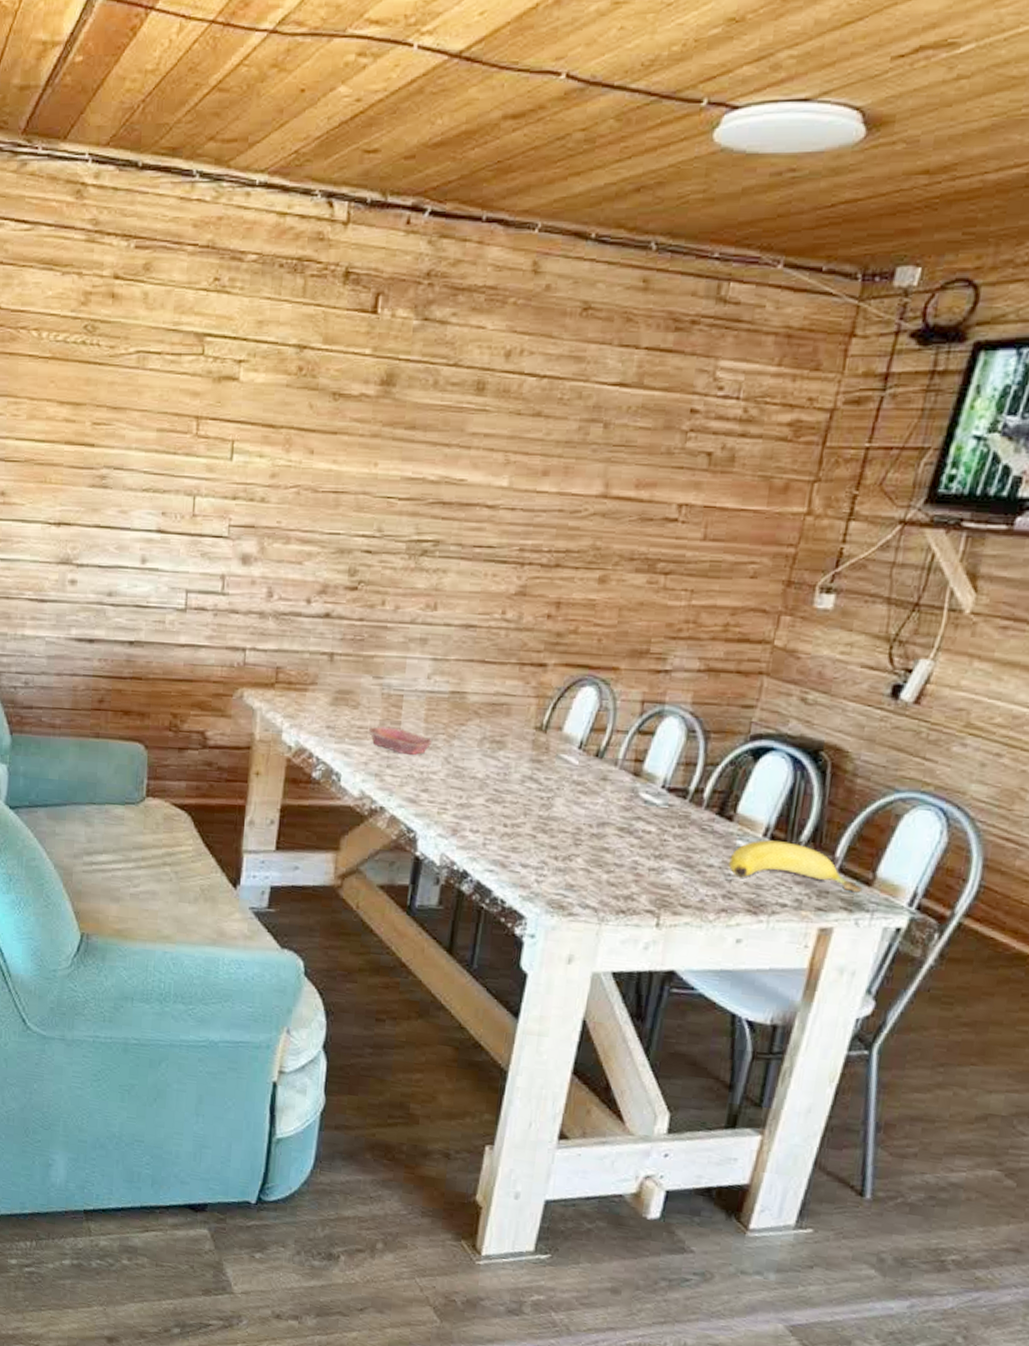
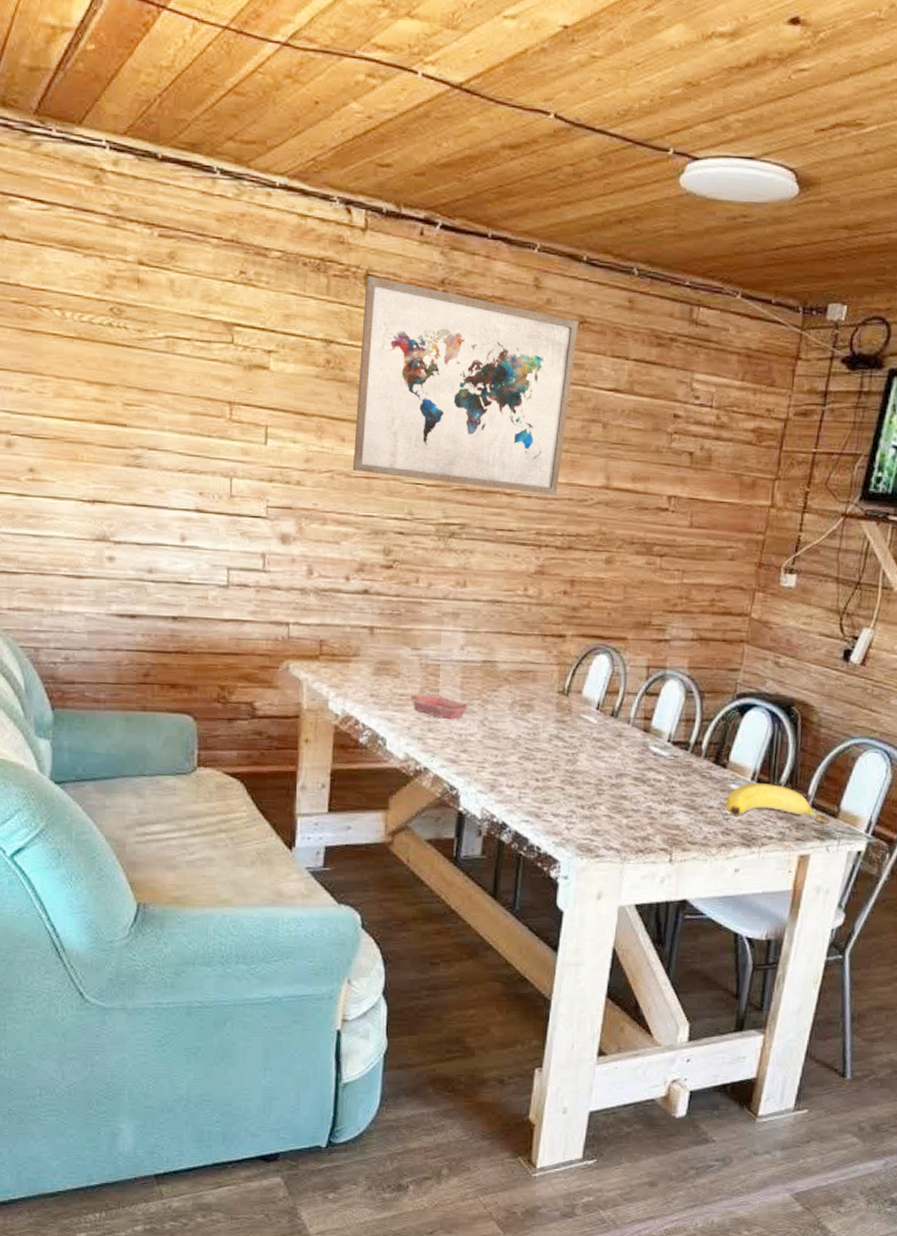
wall art: none [321,273,582,507] -> present [353,276,579,496]

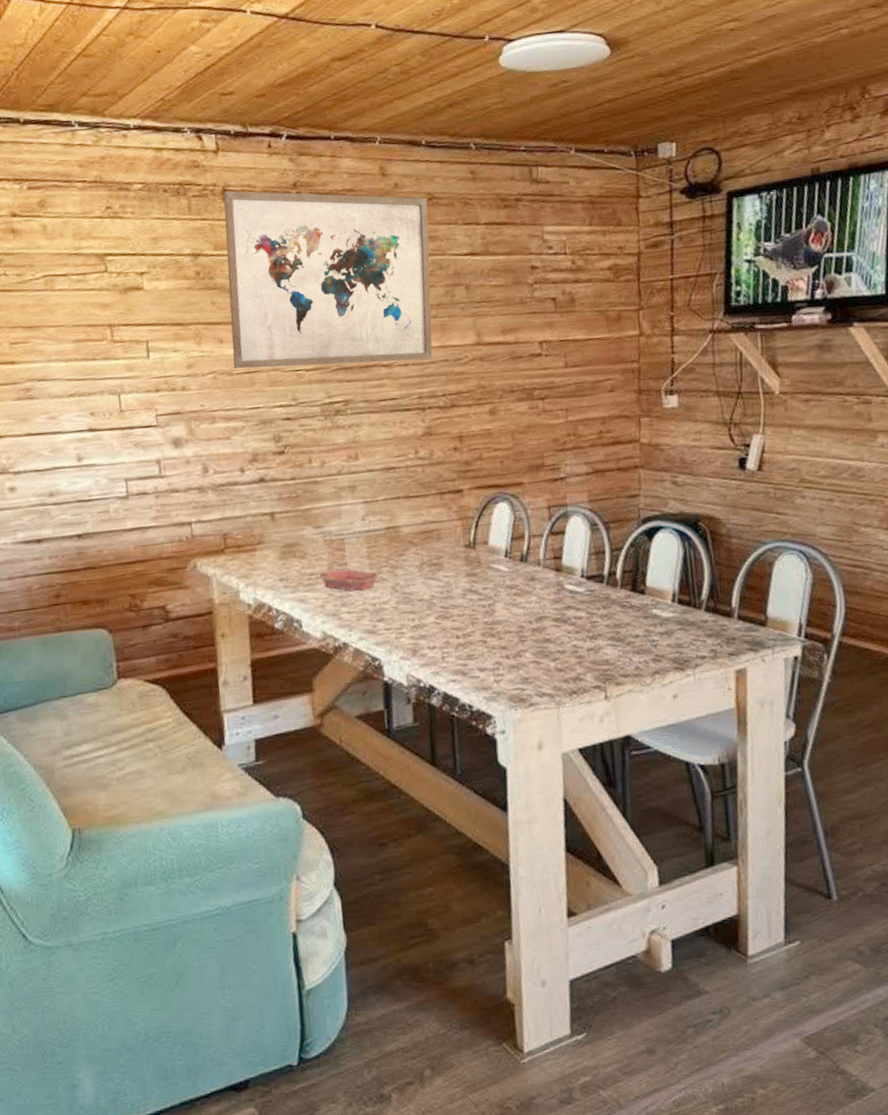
banana: present [725,783,831,824] -> none [650,602,760,640]

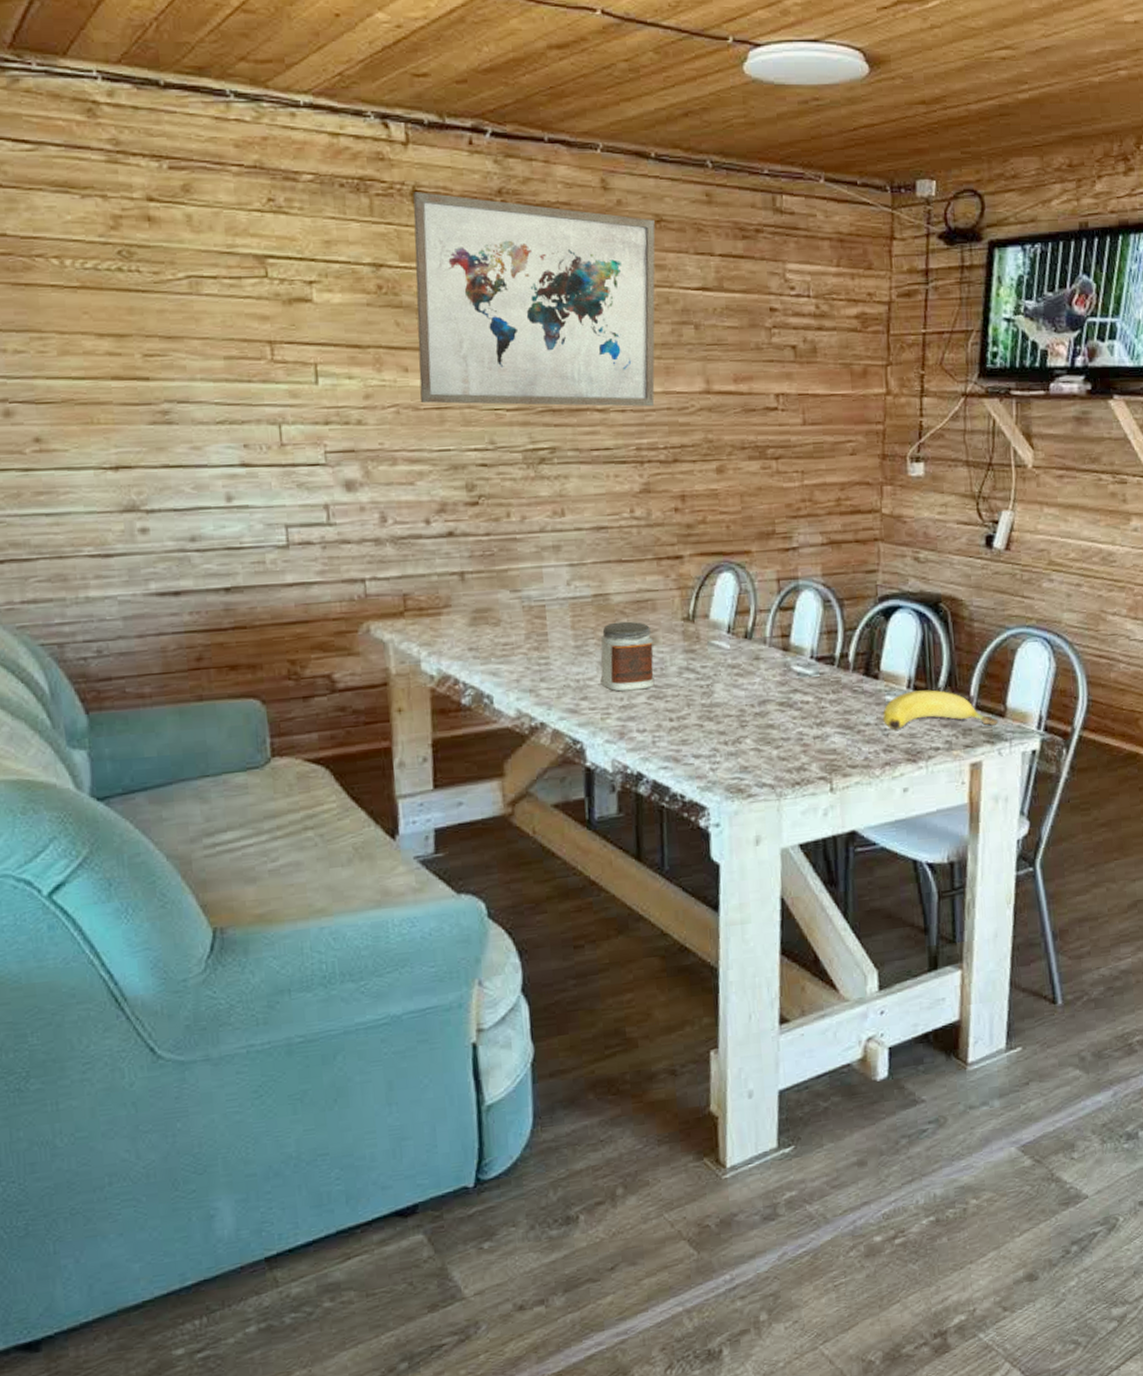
bowl: present [319,568,377,591] -> none [515,639,582,665]
jar: none [392,550,442,613] -> present [600,621,655,692]
banana: none [650,602,760,640] -> present [883,689,999,729]

